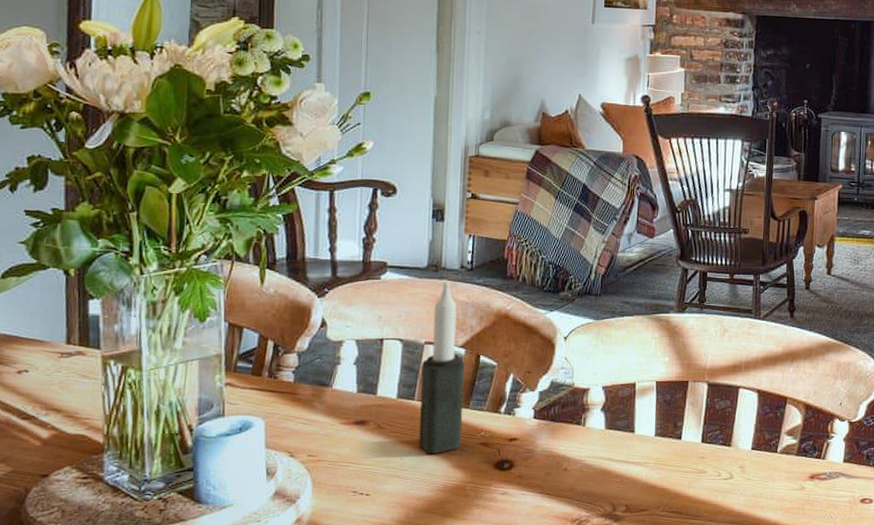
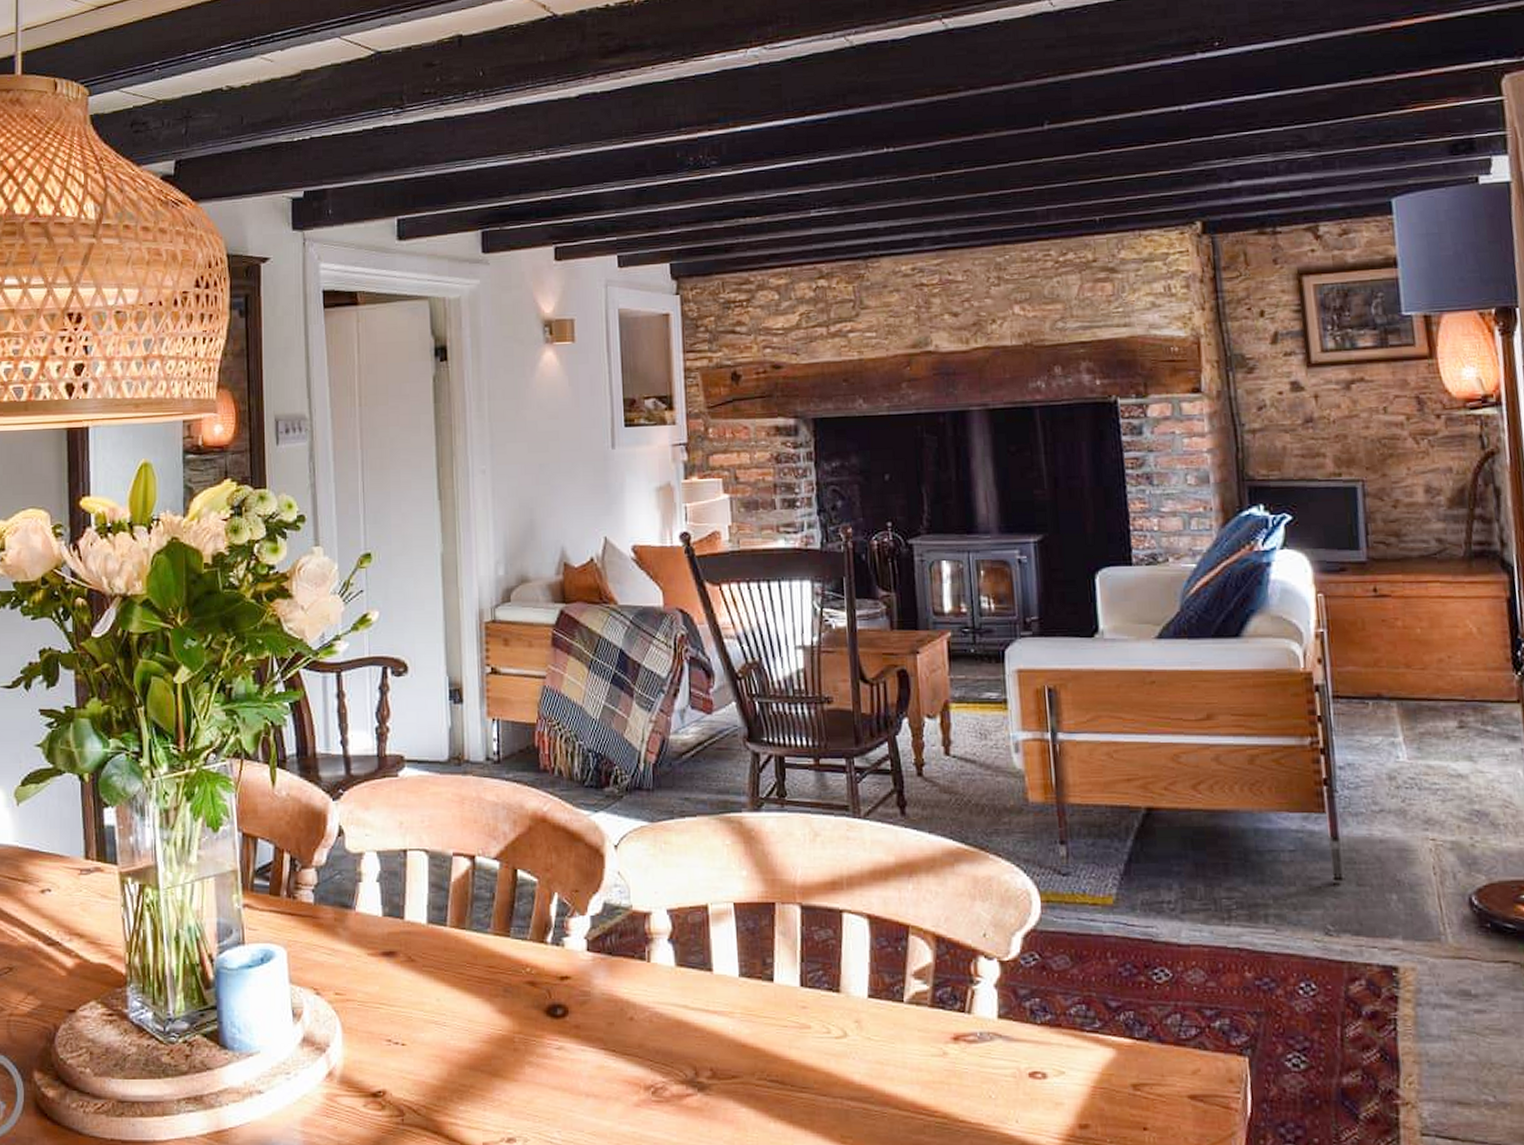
candle: present [419,282,465,454] -> none [452,778,505,994]

